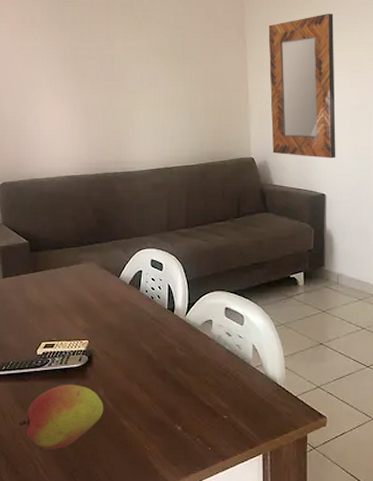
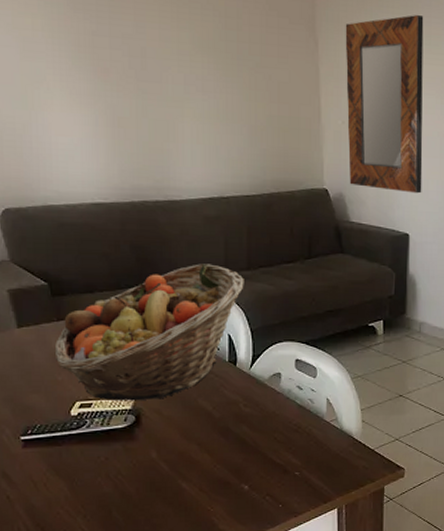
fruit: present [18,384,104,450] -> none [54,446,158,518]
fruit basket: none [29,223,183,343] -> present [55,263,244,401]

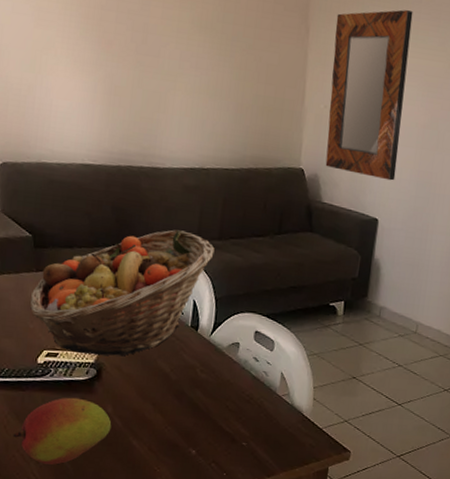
fruit: none [54,446,158,518] -> present [13,397,112,465]

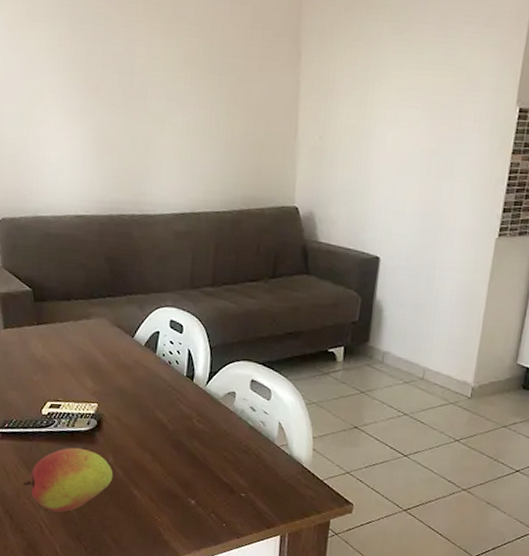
fruit basket: present [30,229,215,357] -> none [33,278,208,407]
home mirror: present [325,9,413,181] -> none [321,20,417,215]

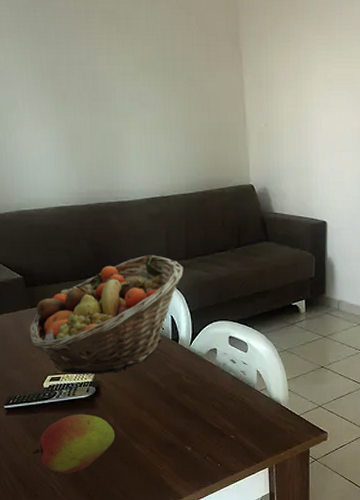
fruit basket: none [33,278,208,407] -> present [30,255,184,375]

